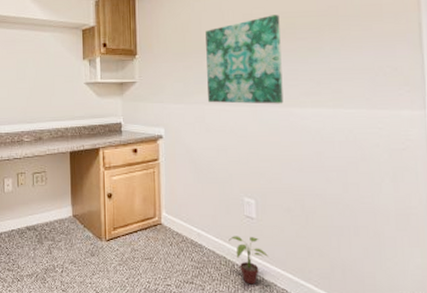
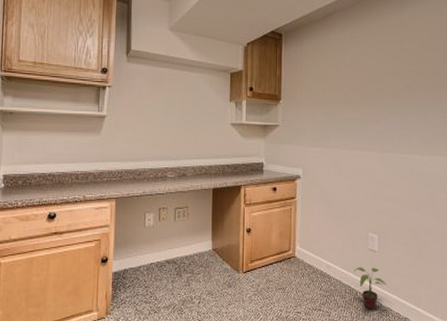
wall art: present [205,14,284,104] -> none [343,72,407,151]

